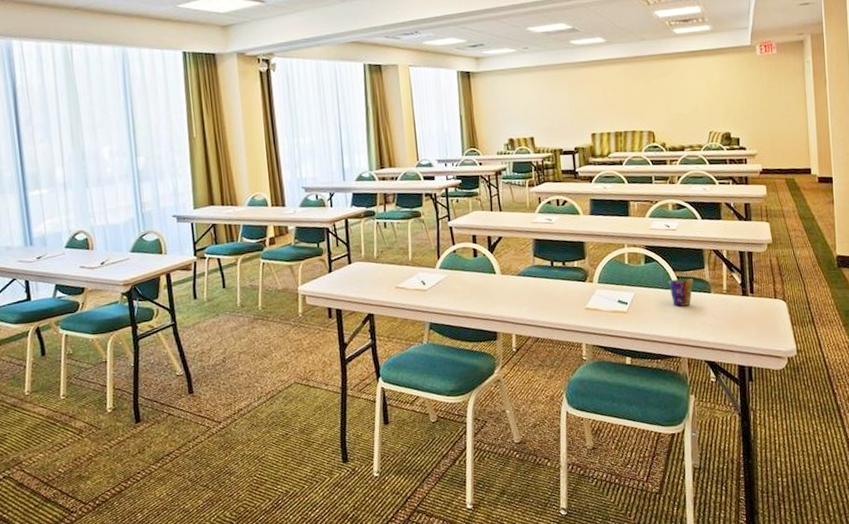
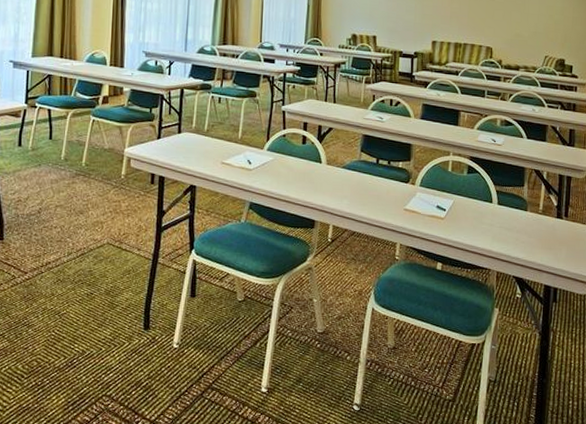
cup: present [669,278,694,307] -> none [488,192,512,220]

